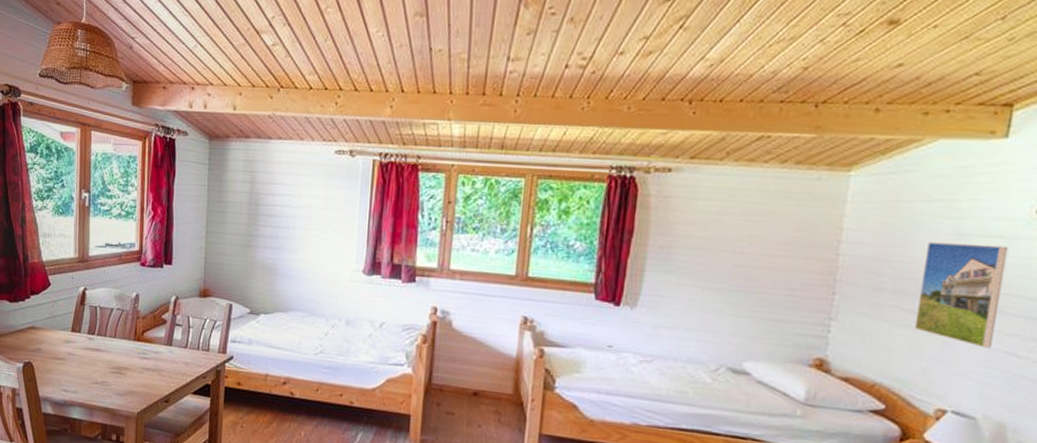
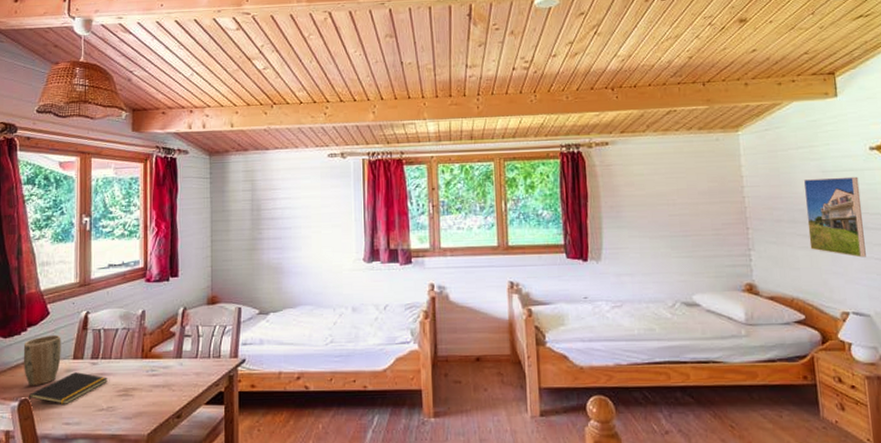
plant pot: none [27,305,61,352] -> present [23,335,61,385]
notepad: none [31,344,102,373] -> present [28,372,108,404]

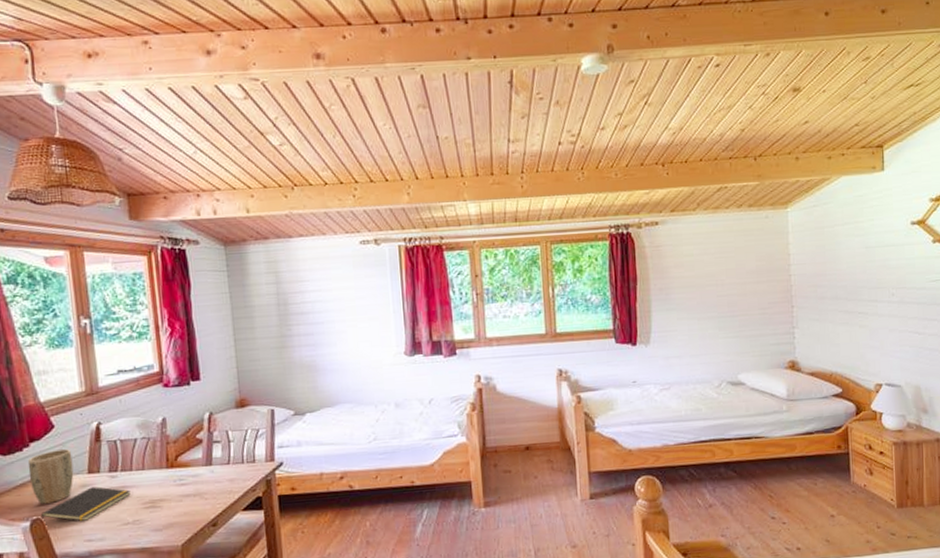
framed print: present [803,176,866,258] -> none [847,251,901,331]

